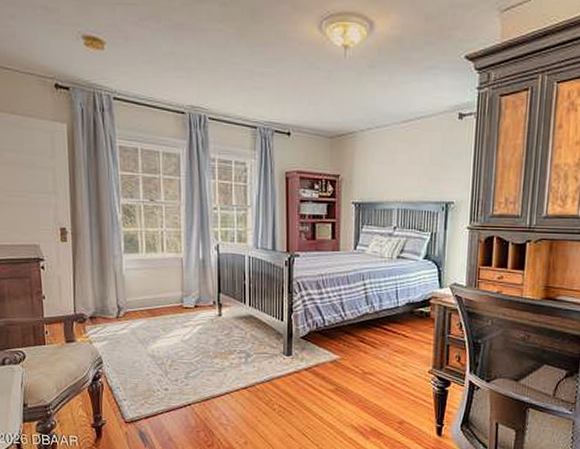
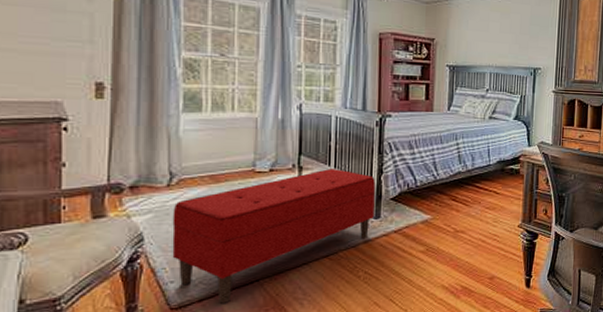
bench: none [122,306,287,422] -> present [172,169,376,304]

